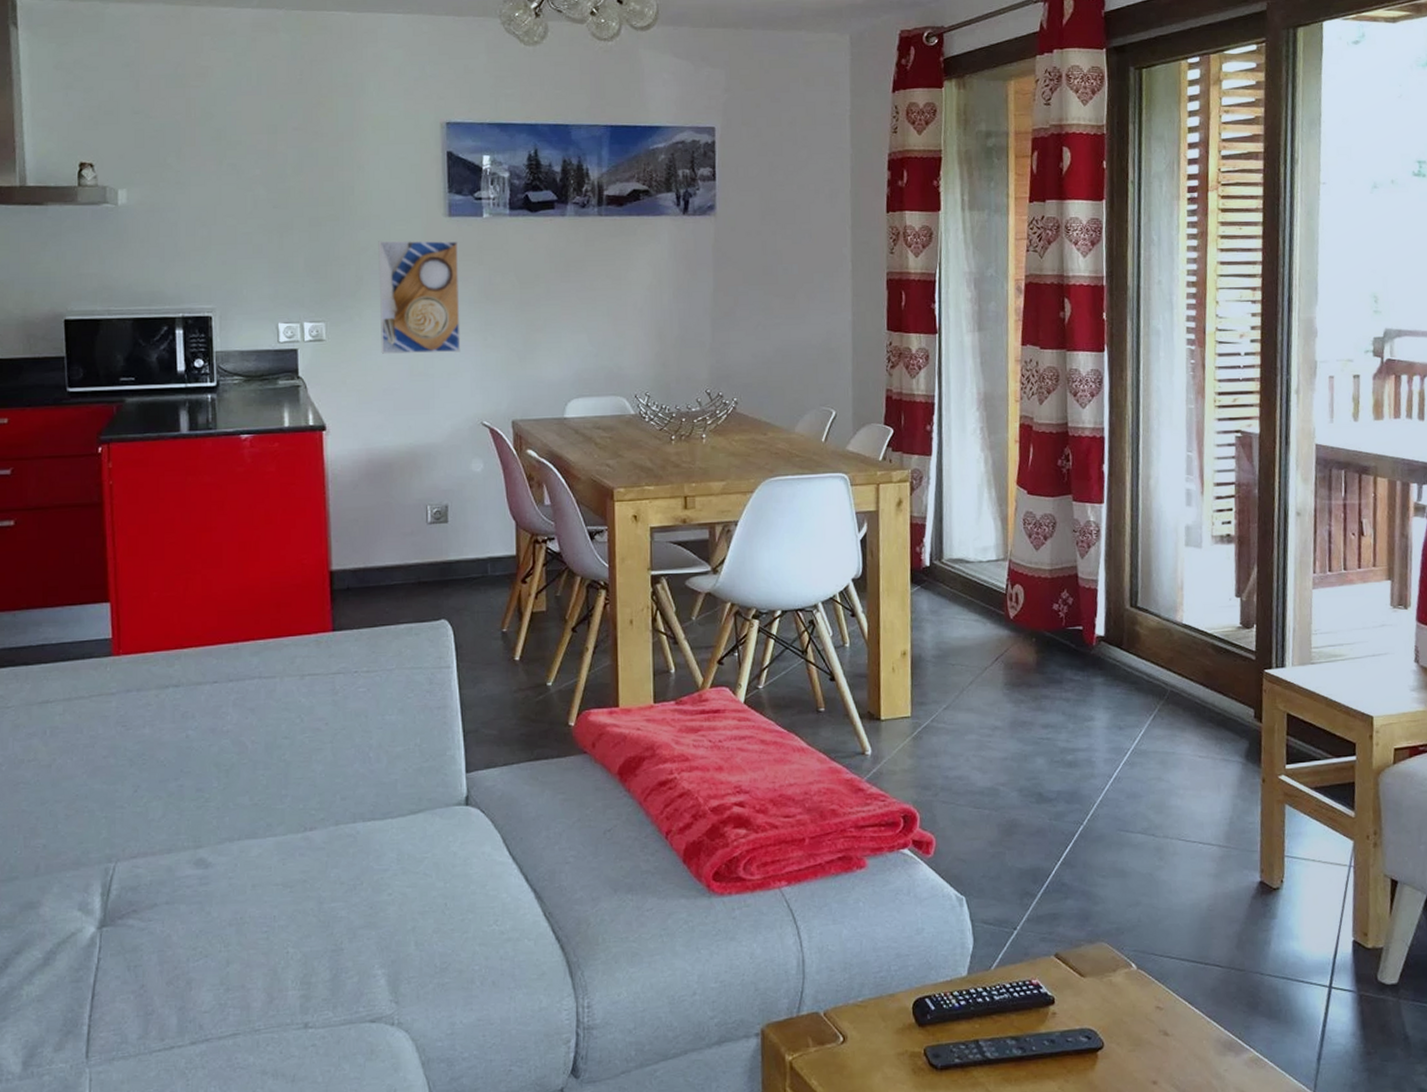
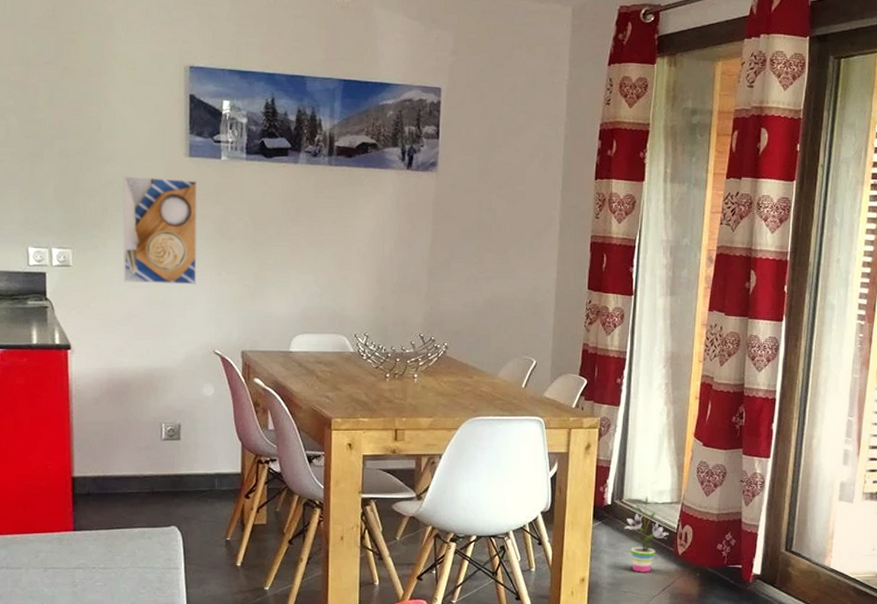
potted plant: none [946,554,997,641] -> present [624,496,668,572]

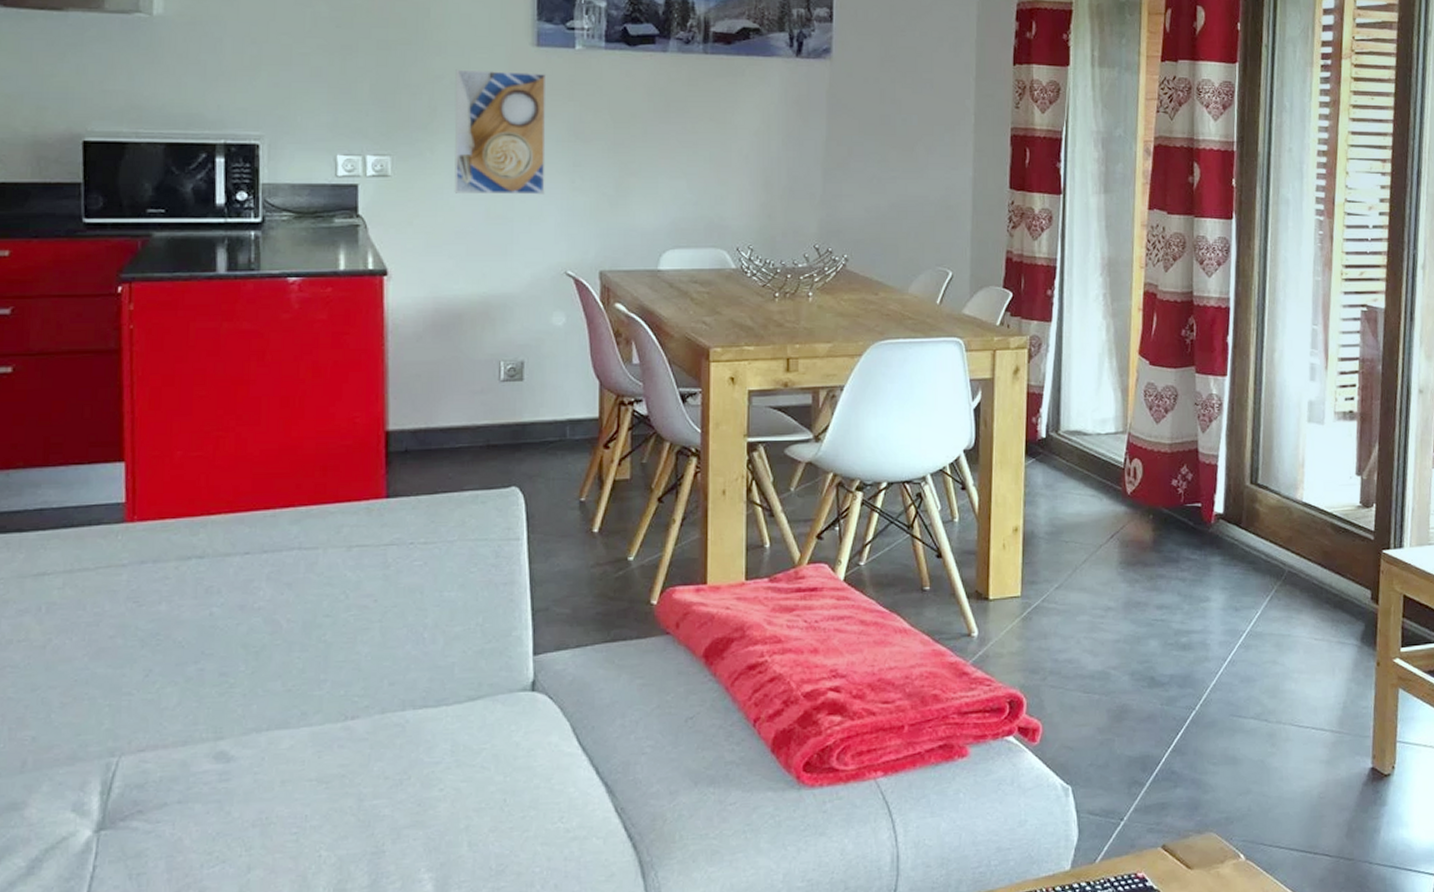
potted plant: present [624,496,668,572] -> none [1062,426,1114,518]

